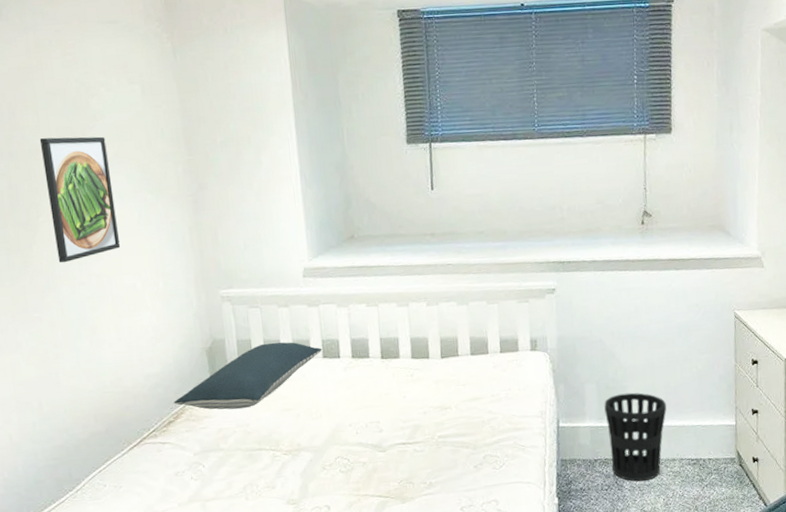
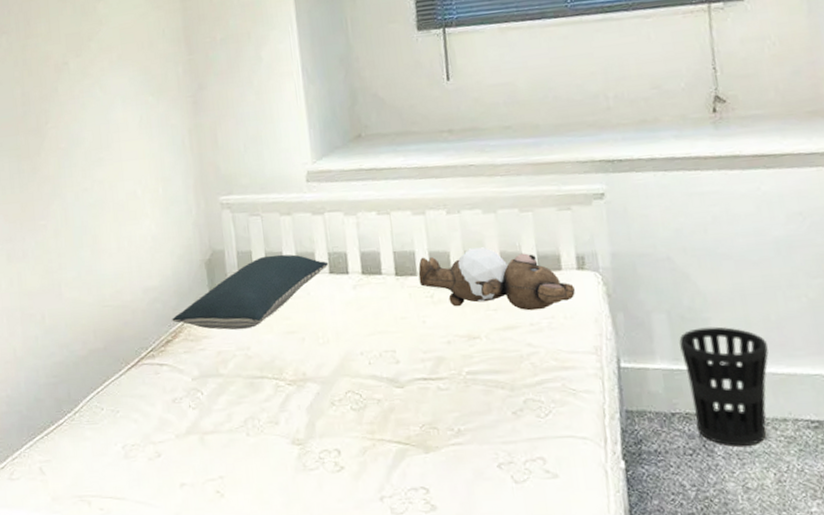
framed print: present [39,136,121,263] -> none [50,40,123,170]
teddy bear: none [401,333,528,385] -> present [418,247,575,311]

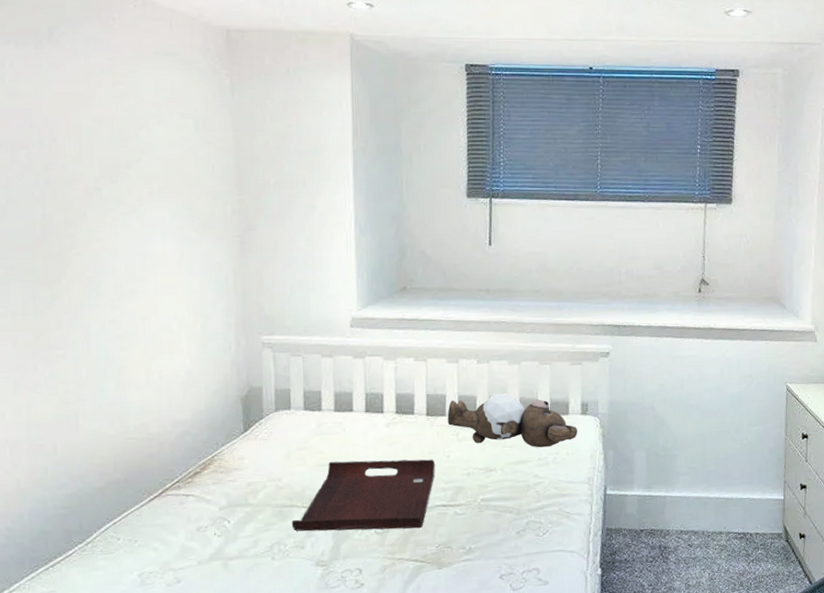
pillow: present [172,254,329,330] -> none [202,393,365,463]
serving tray: none [263,325,411,406] -> present [291,459,435,532]
wastebasket: present [679,326,769,446] -> none [653,462,716,554]

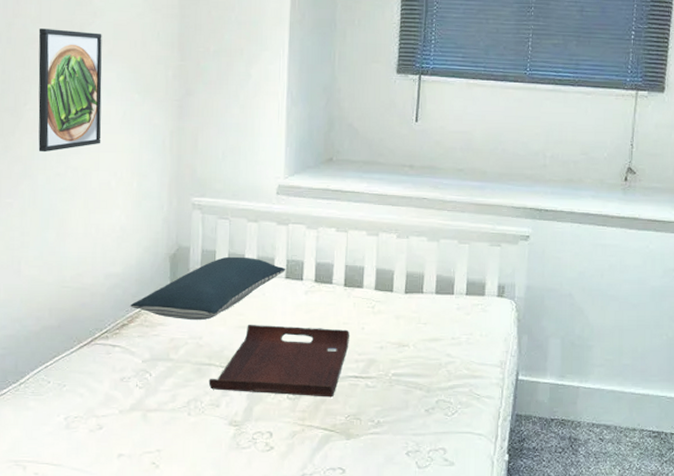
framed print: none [80,167,159,299] -> present [38,28,102,153]
pillow: none [202,393,365,463] -> present [130,256,286,321]
teddy bear: present [447,393,577,448] -> none [364,270,492,327]

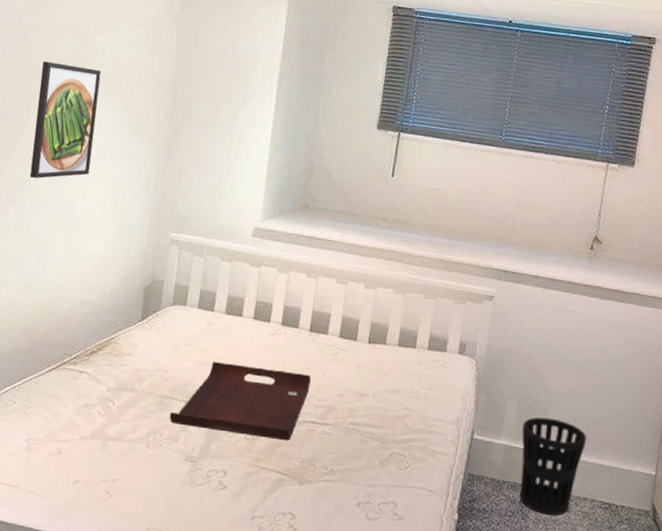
pillow: present [130,256,286,321] -> none [101,293,255,354]
wastebasket: none [567,353,632,448] -> present [519,417,586,515]

